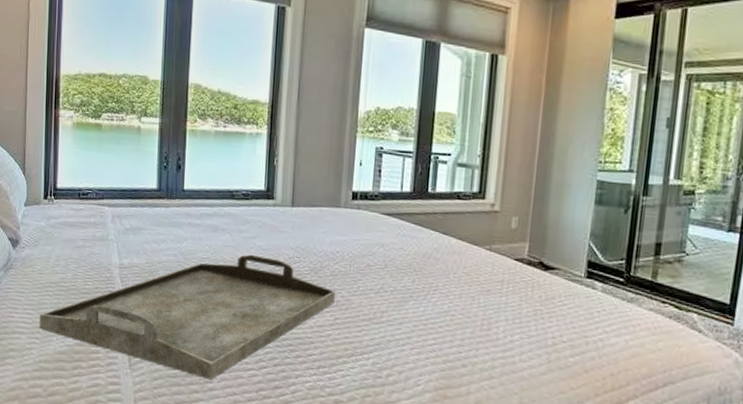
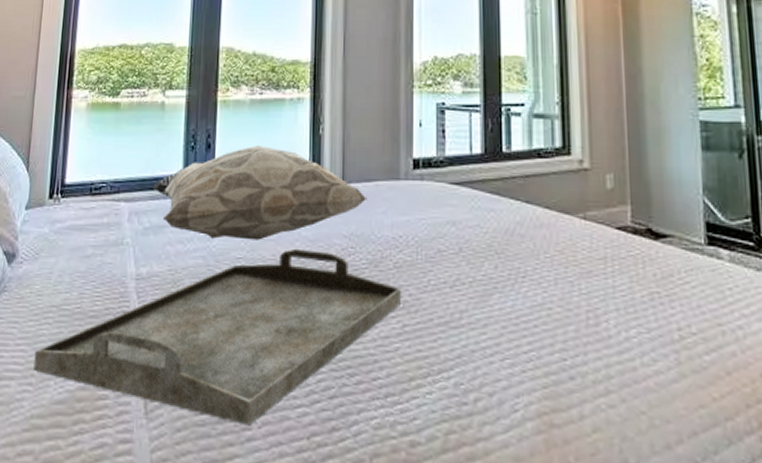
decorative pillow: none [132,170,312,246] -> present [153,146,368,240]

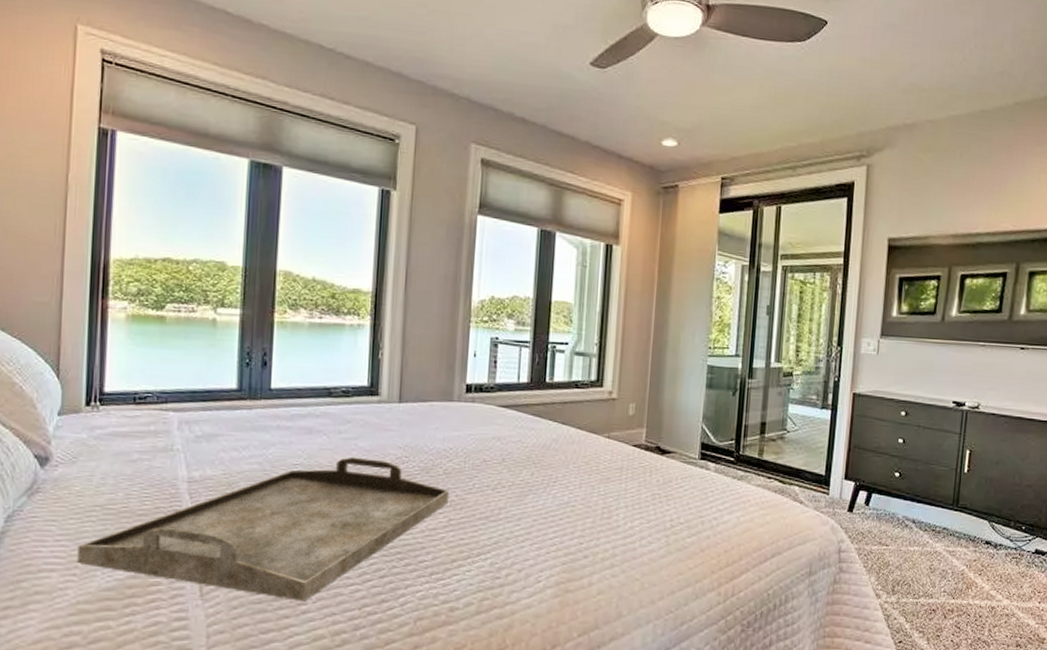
decorative pillow: present [153,146,368,240] -> none [205,365,422,449]

